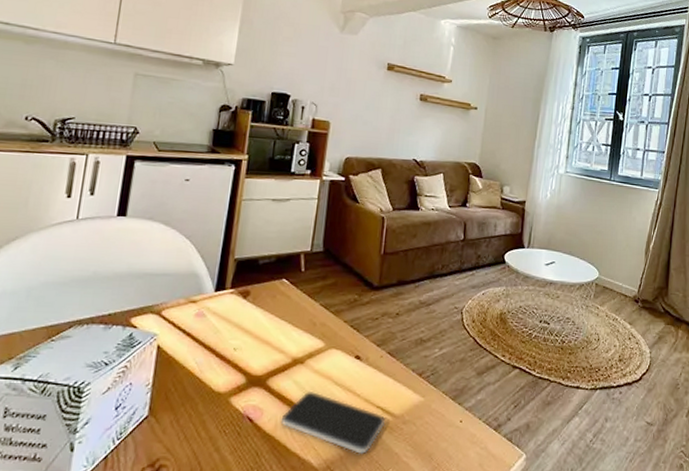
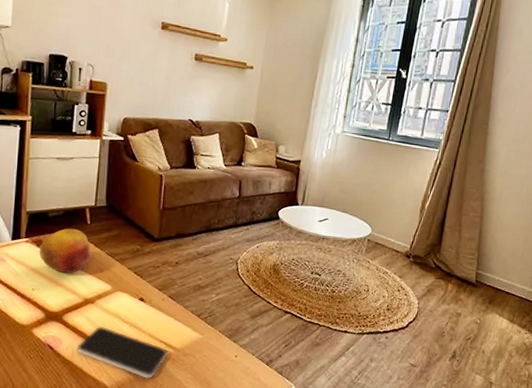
fruit: none [245,276,305,328] -> present [40,228,92,273]

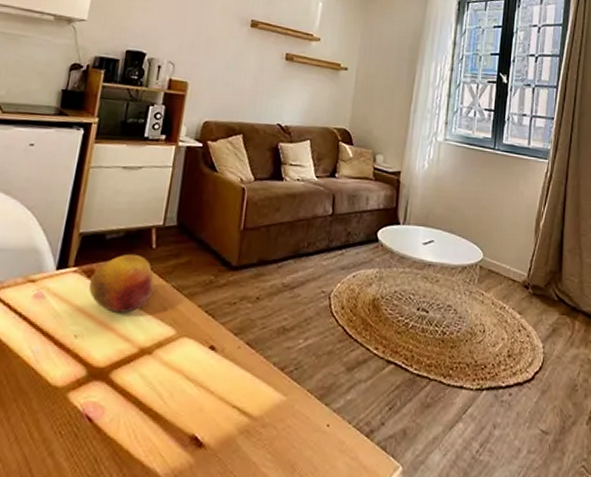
smartphone: present [77,326,167,379] -> none [124,386,241,462]

